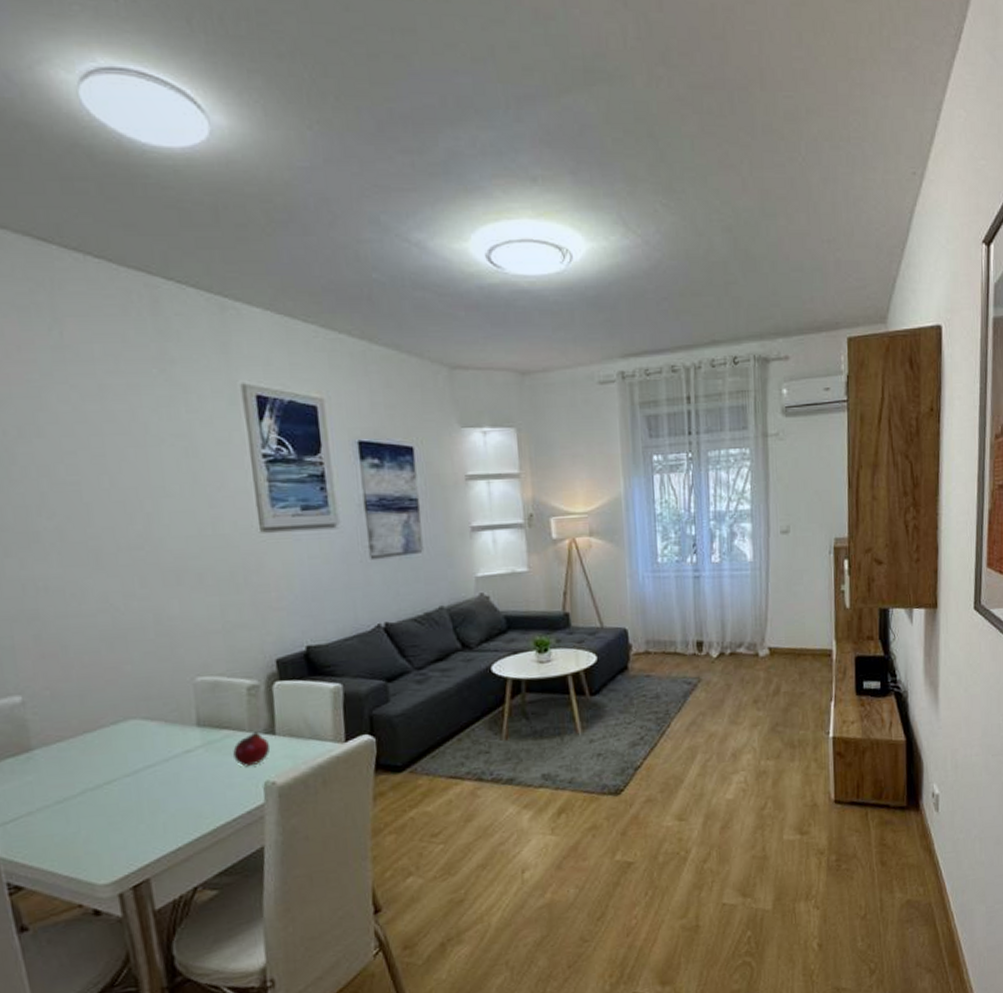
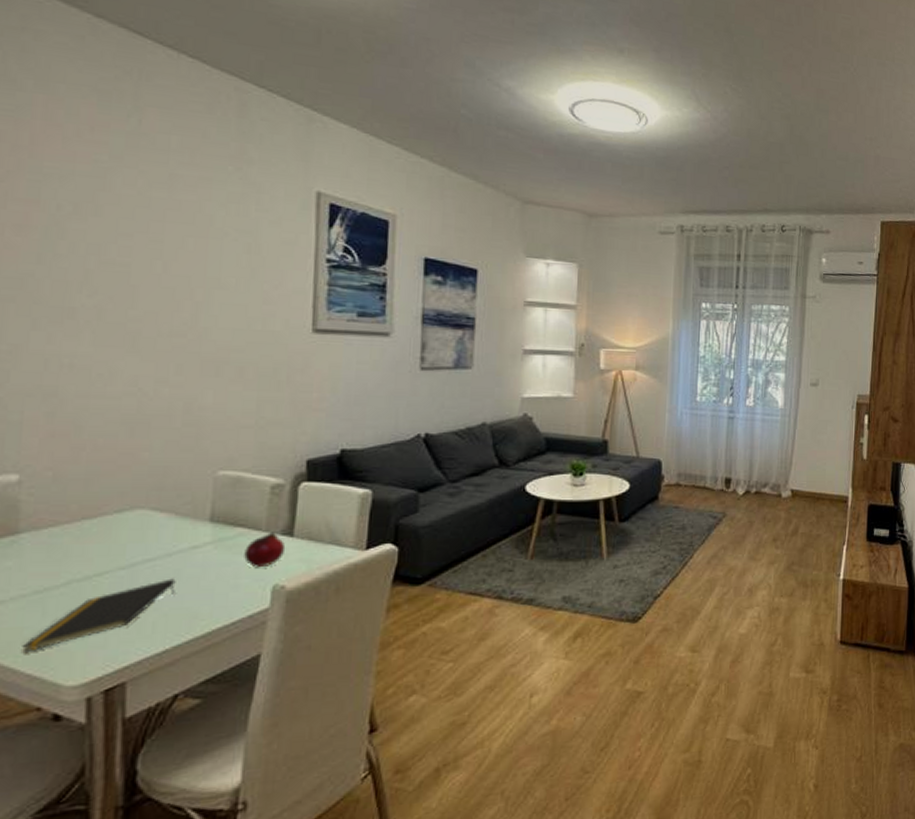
notepad: none [55,782,178,856] -> present [22,578,176,652]

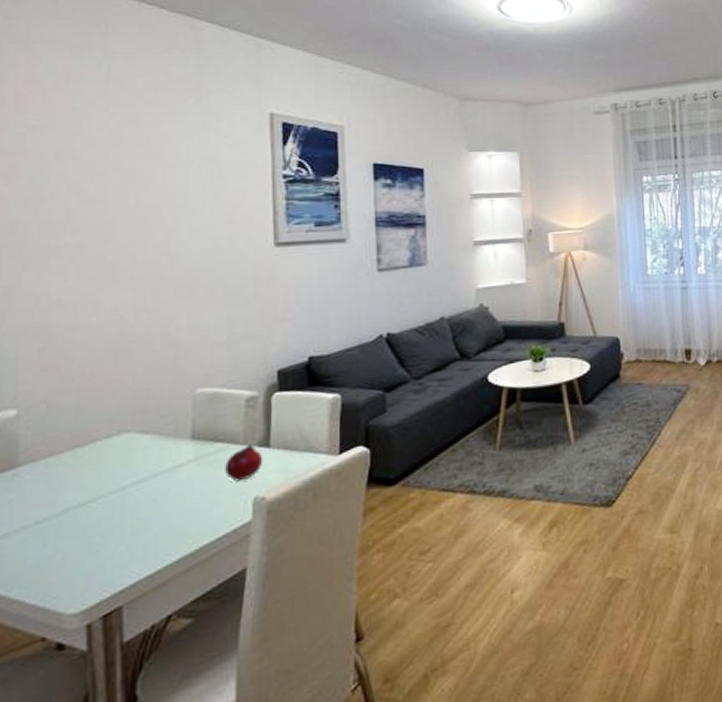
notepad: present [22,578,176,652] -> none [26,498,163,583]

